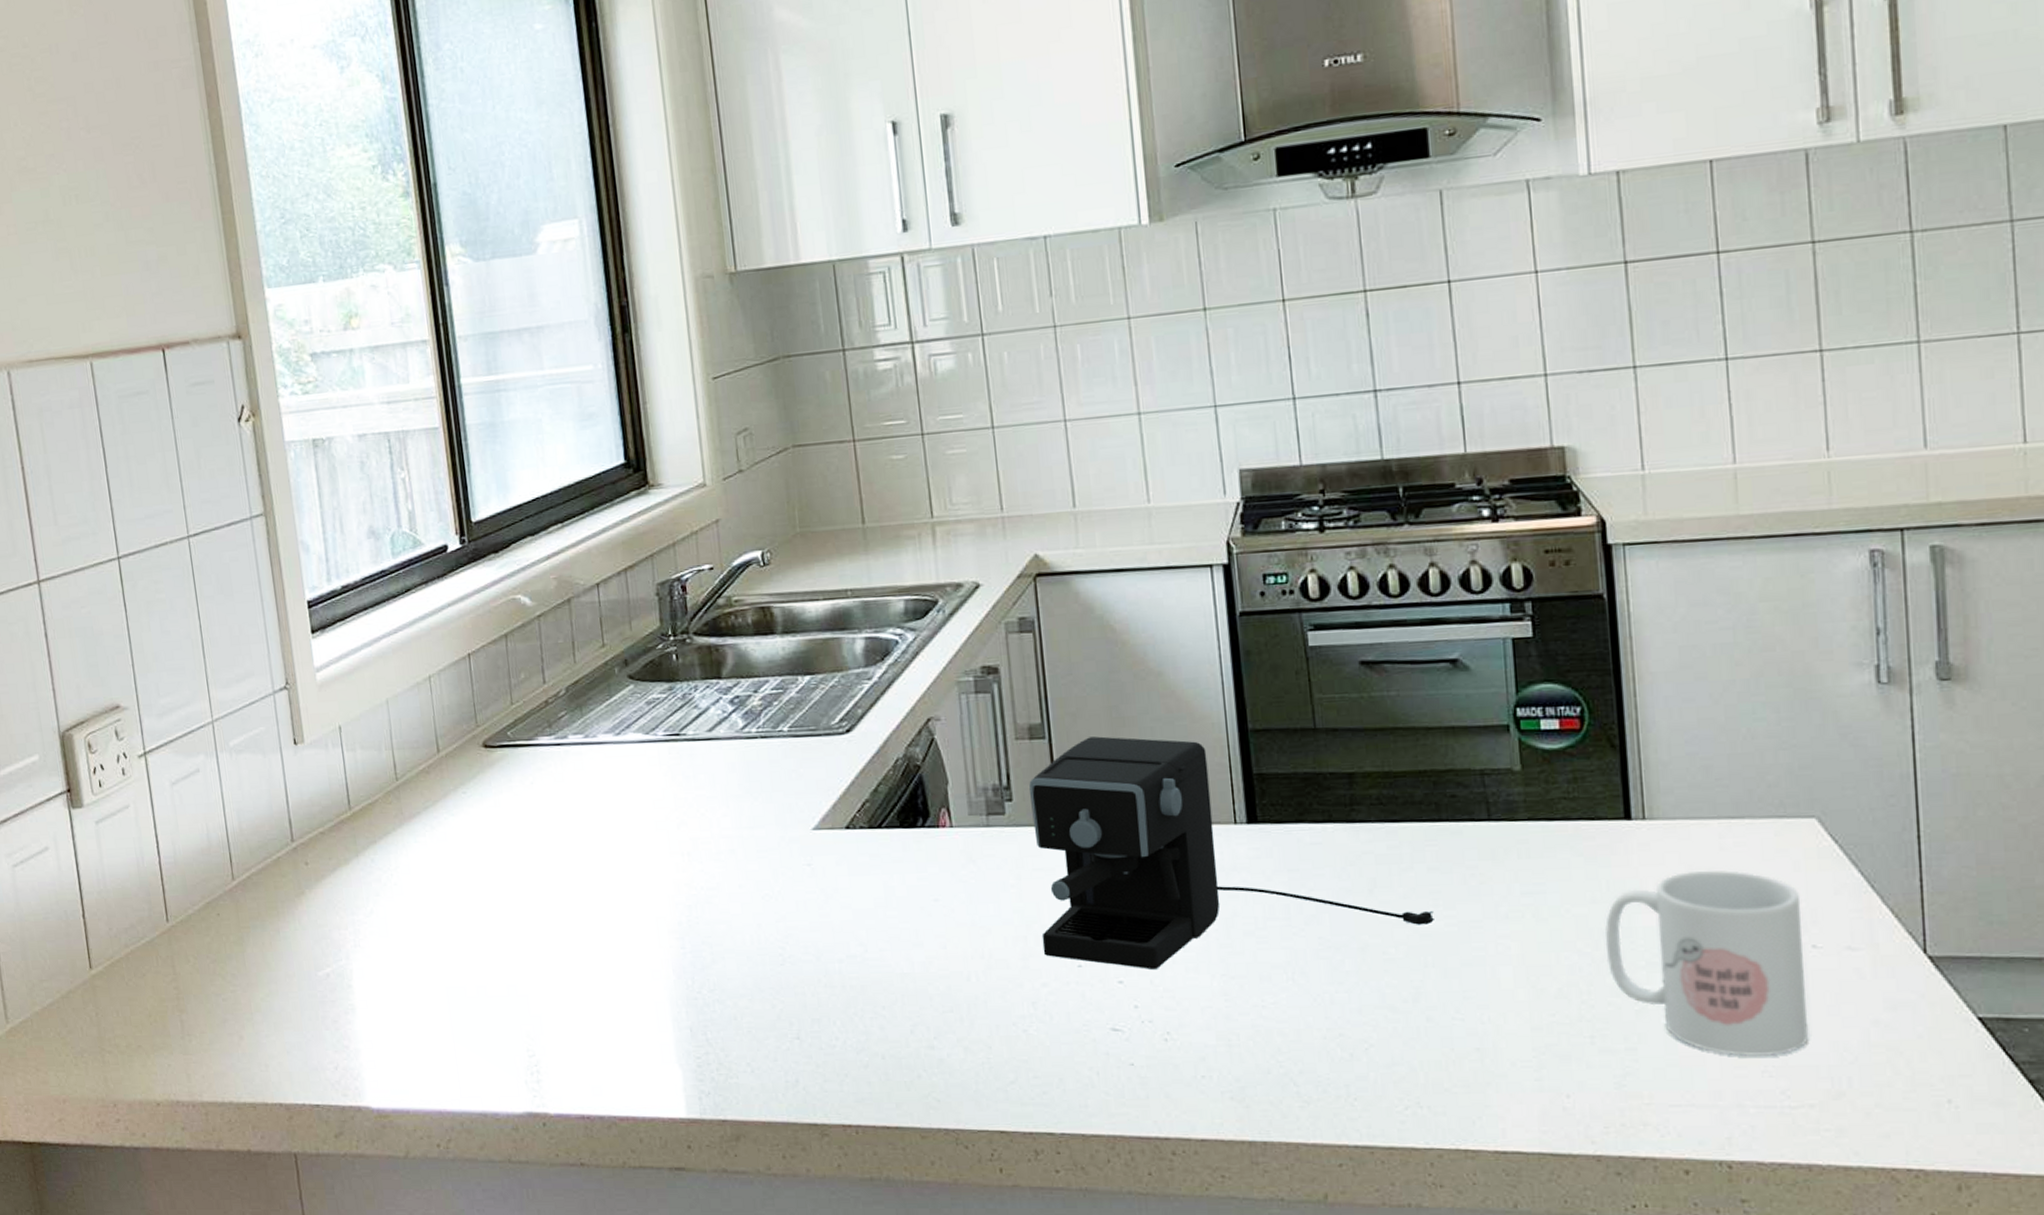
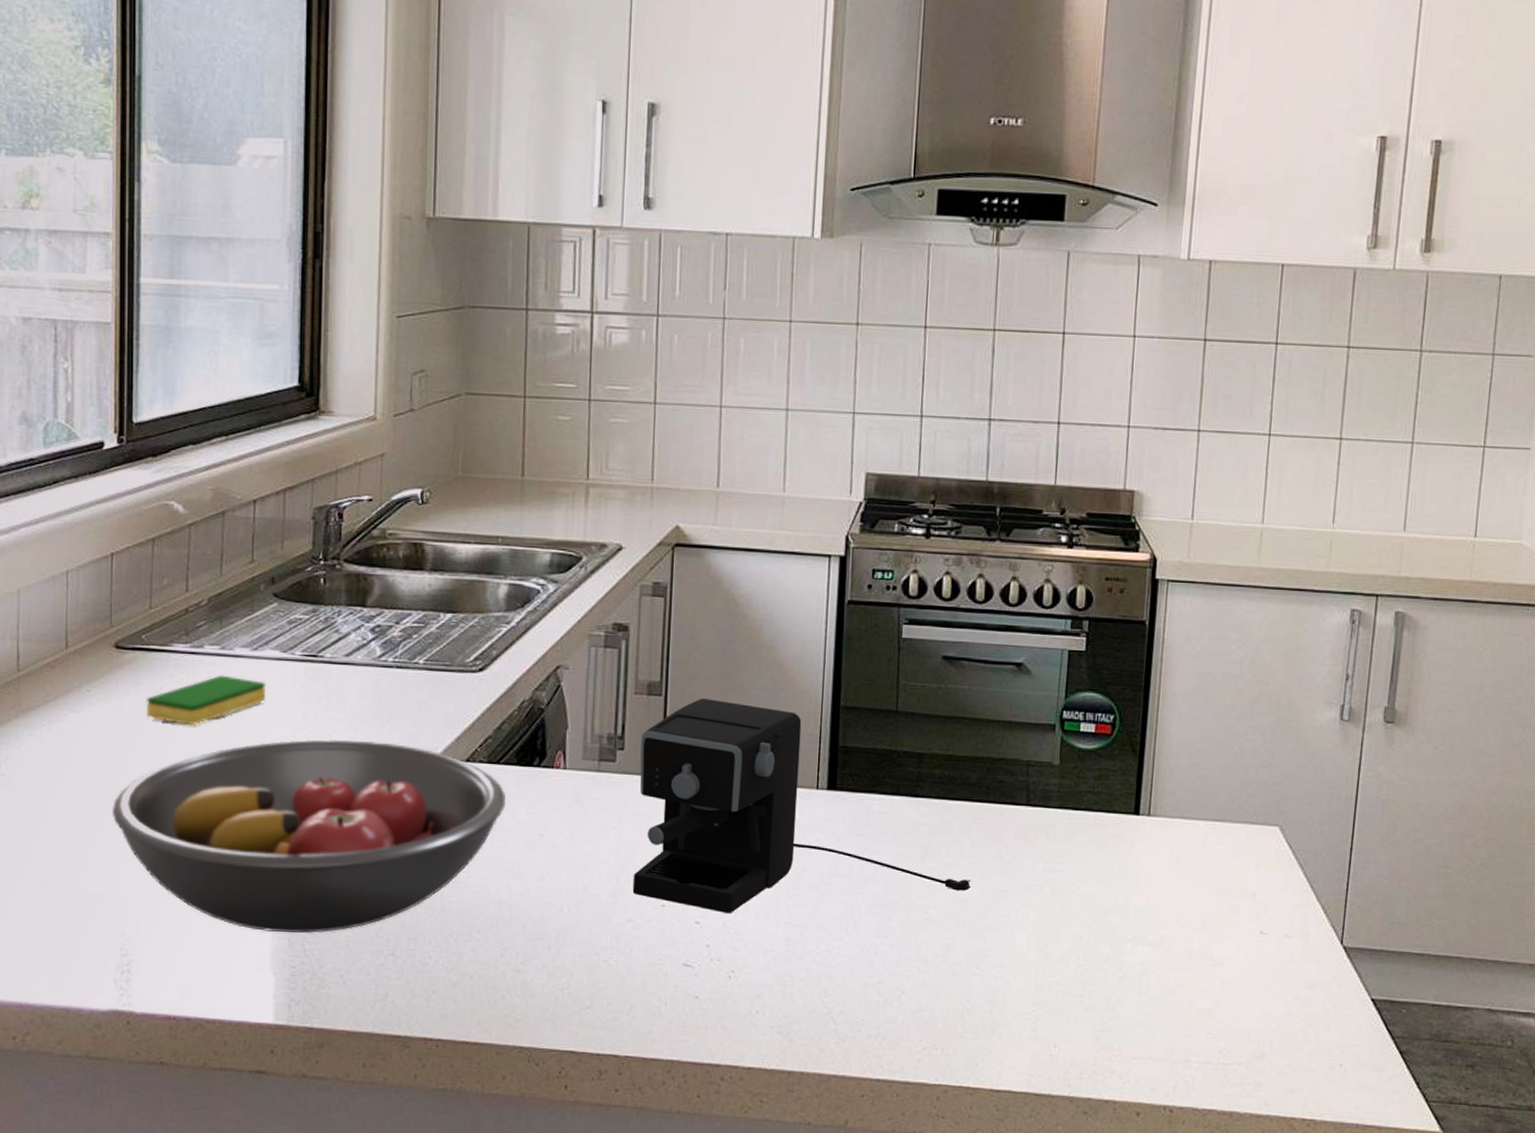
fruit bowl: none [501,816,893,1022] -> present [111,739,505,933]
dish sponge: none [519,763,634,817] -> present [146,675,265,725]
mug: present [1605,870,1809,1057] -> none [1102,862,1258,1021]

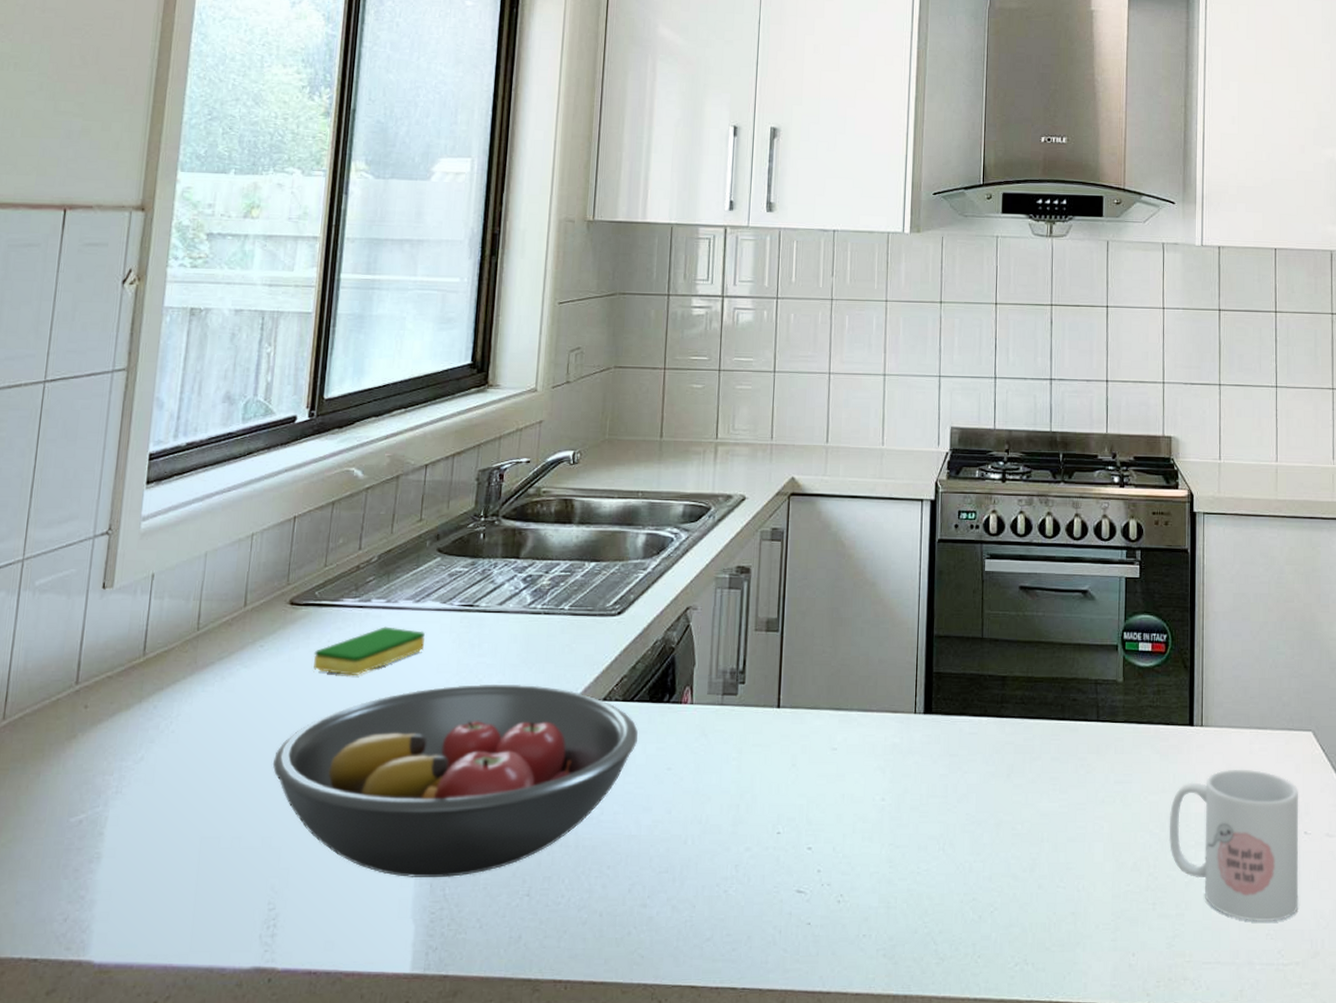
coffee maker: present [632,698,971,913] -> none [751,633,1052,838]
mug: none [1102,862,1258,1021] -> present [1169,769,1299,922]

